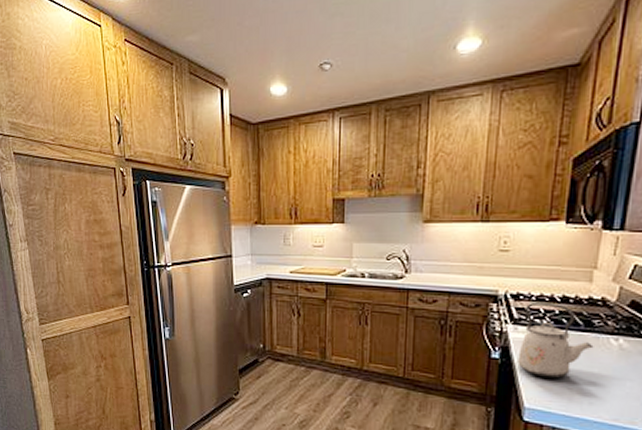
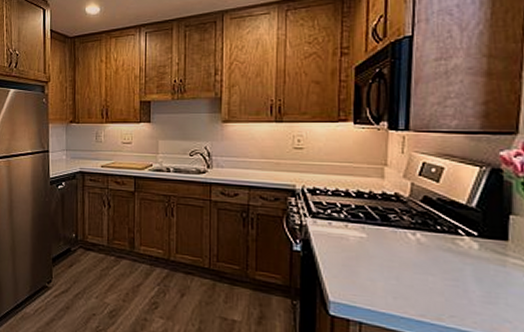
kettle: present [517,302,594,379] -> none [319,196,392,272]

